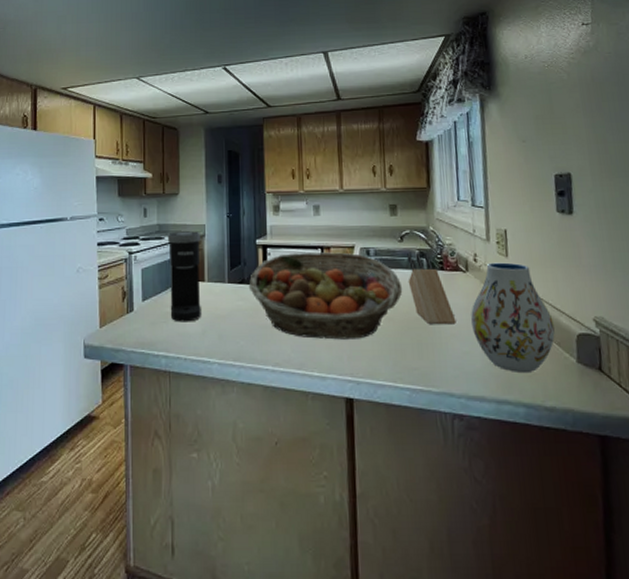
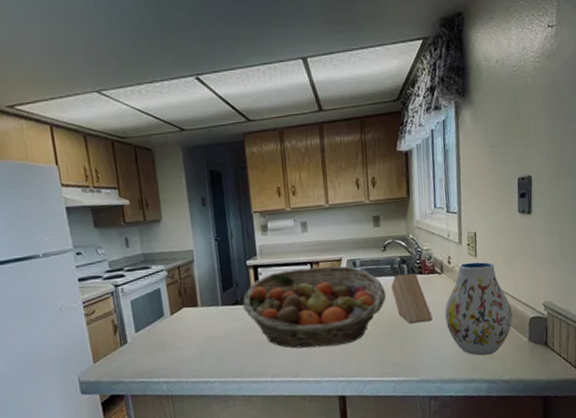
coffee maker: present [167,231,201,322] -> none [153,257,198,349]

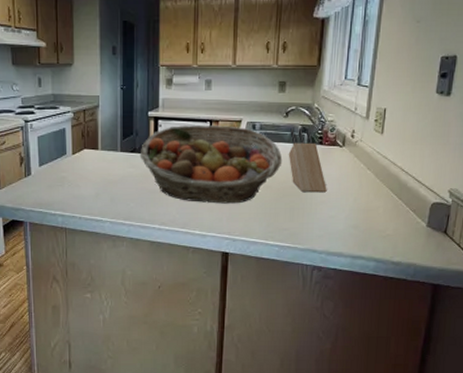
vase: present [445,261,513,356] -> none [340,139,413,235]

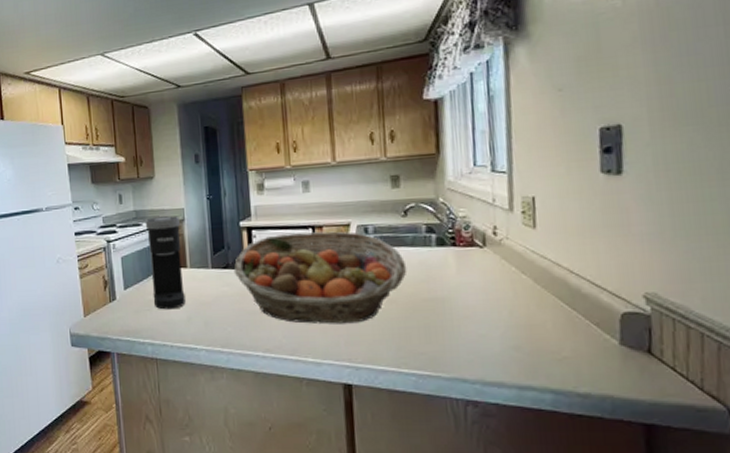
coffee maker: none [62,102,95,186] -> present [145,216,186,310]
knife block: present [288,127,327,193] -> none [412,226,471,307]

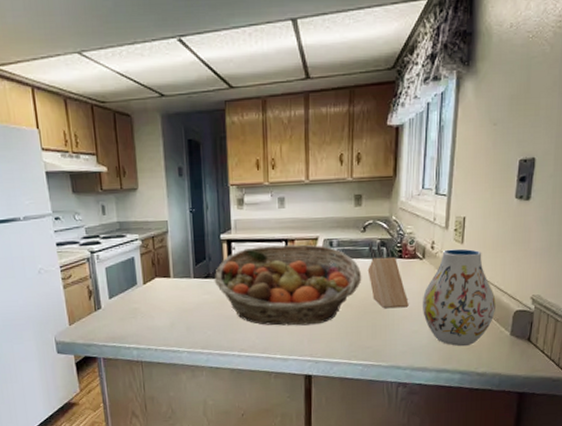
coffee maker: present [145,216,186,310] -> none [128,228,169,317]
knife block: none [412,226,471,307] -> present [367,241,409,309]
vase: none [488,234,593,358] -> present [423,248,496,347]

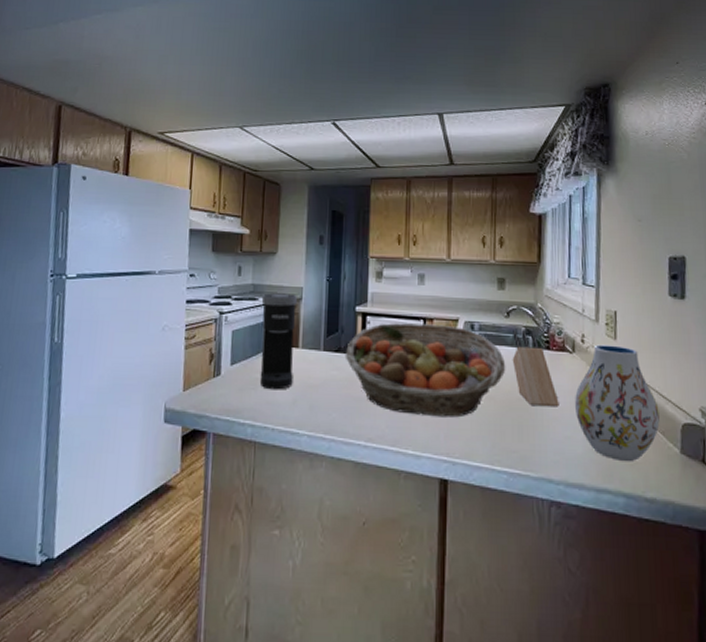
coffee maker: none [128,228,169,317] -> present [261,293,297,390]

